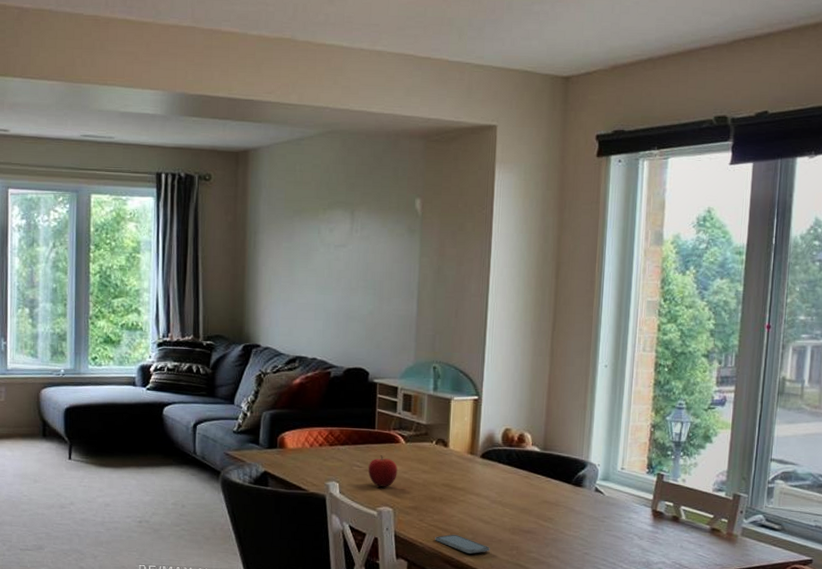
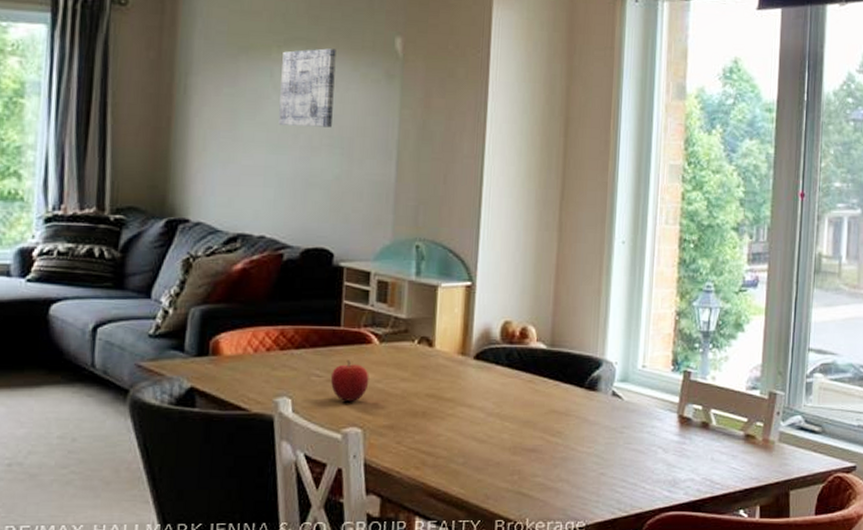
wall art: none [325,209,369,273] -> present [278,48,336,128]
smartphone: present [435,534,490,554] -> none [416,458,486,482]

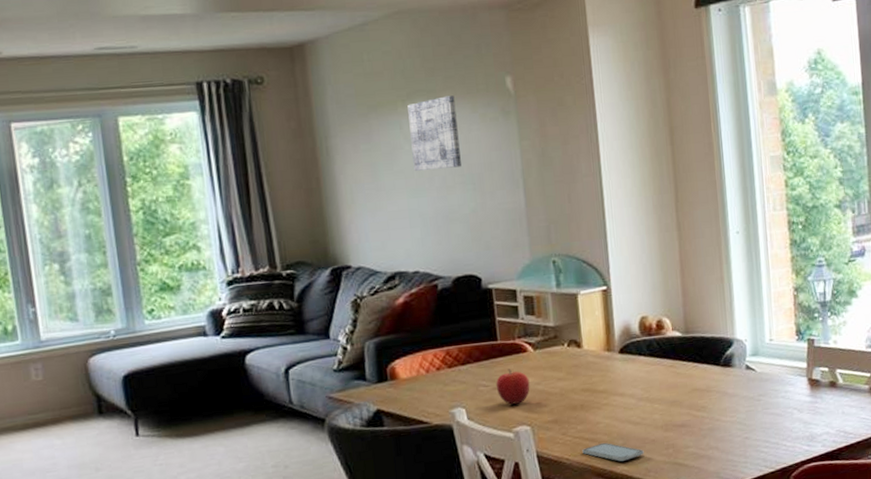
smartphone: none [416,458,486,482] -> present [582,442,644,462]

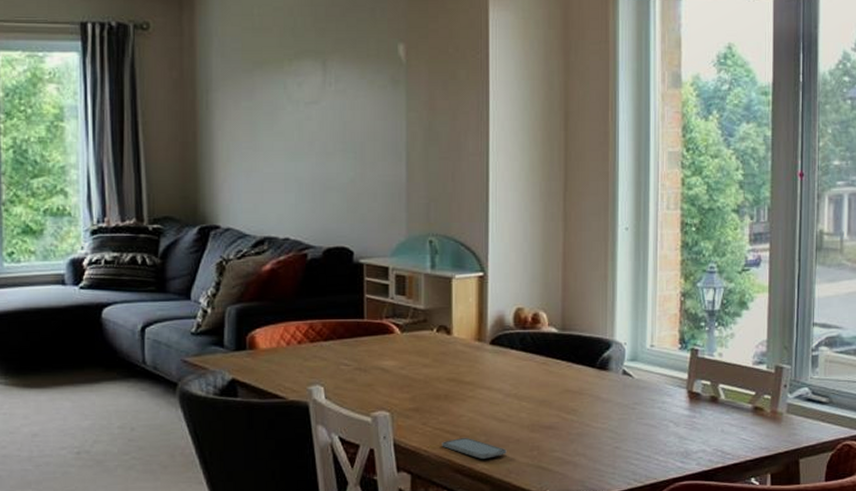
wall art: present [407,95,461,171] -> none [294,59,344,134]
fruit: present [496,369,530,405] -> none [358,349,393,387]

